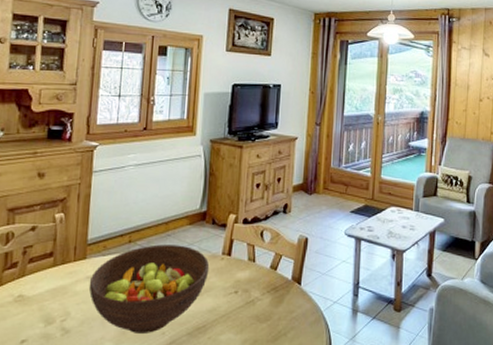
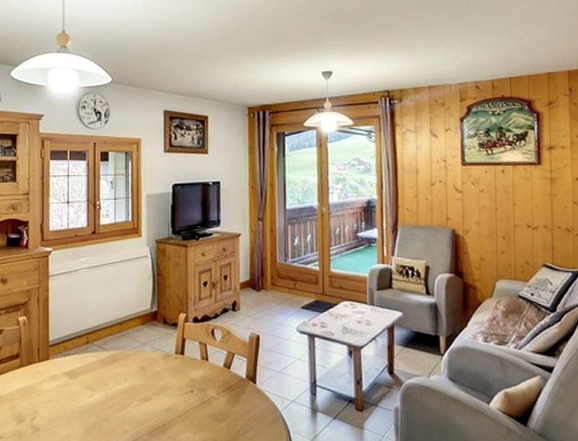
fruit bowl: present [88,244,210,333] -> none [53,345,164,432]

